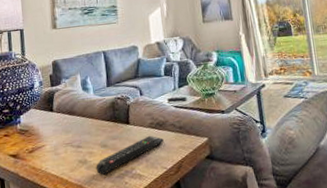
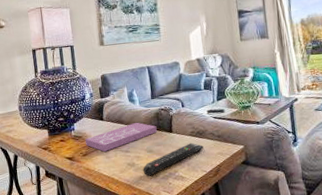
book: none [31,113,113,148] -> present [85,122,157,152]

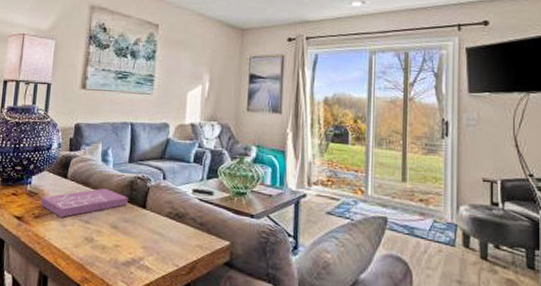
remote control: present [143,142,203,176] -> none [101,225,180,259]

